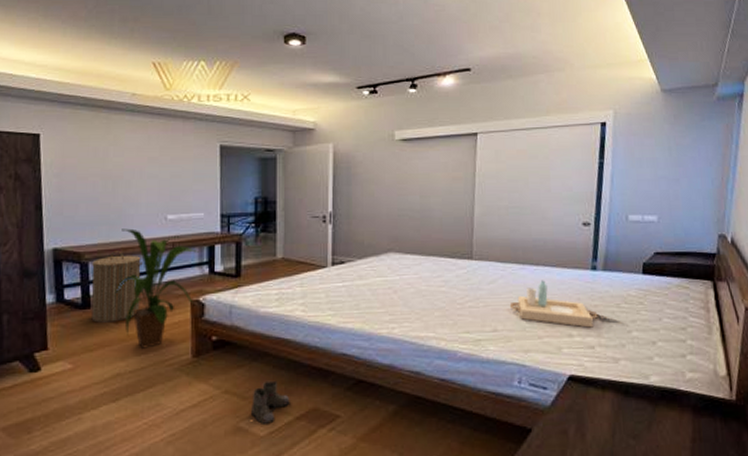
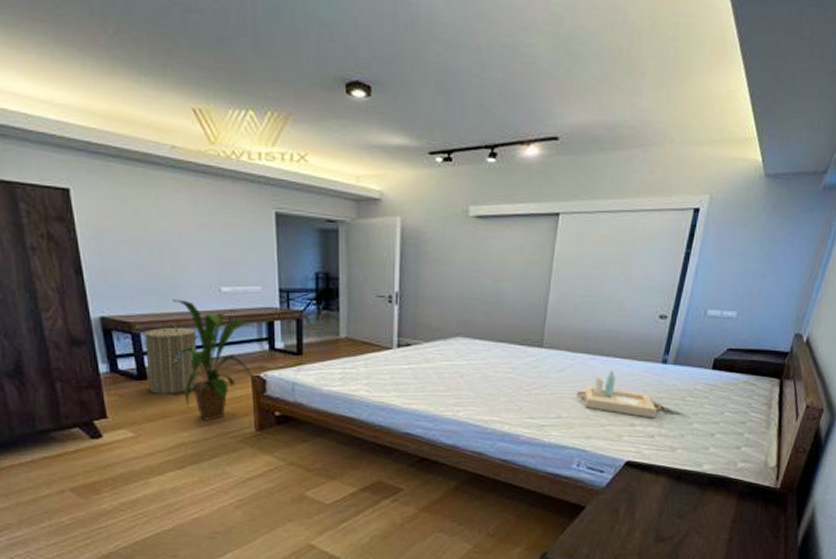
boots: present [250,380,290,424] -> none [315,455,355,494]

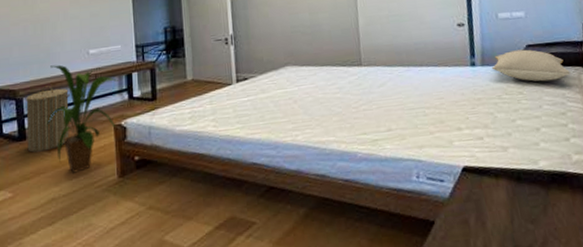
serving tray: present [575,371,662,418] -> none [400,79,483,120]
pillow: none [683,352,764,389] -> present [491,49,571,82]

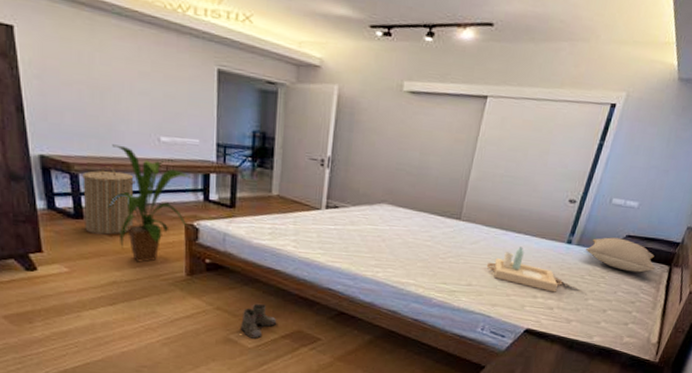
boots: none [173,193,209,236] -> present [240,303,277,339]
serving tray: none [400,79,483,120] -> present [486,247,563,293]

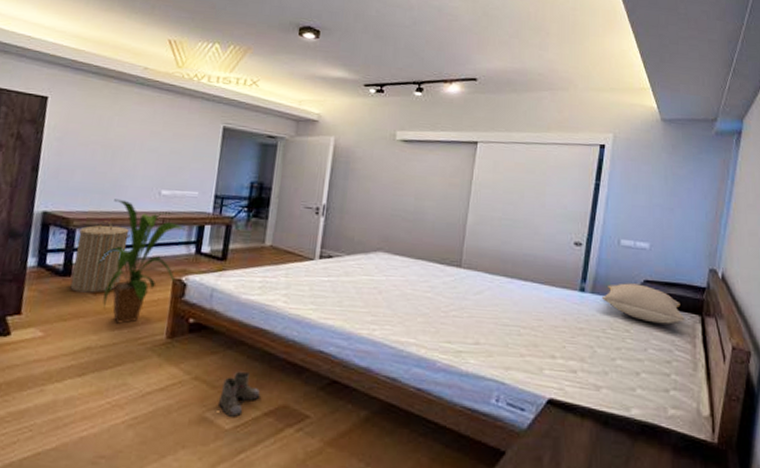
serving tray: present [486,247,563,293] -> none [494,296,583,351]

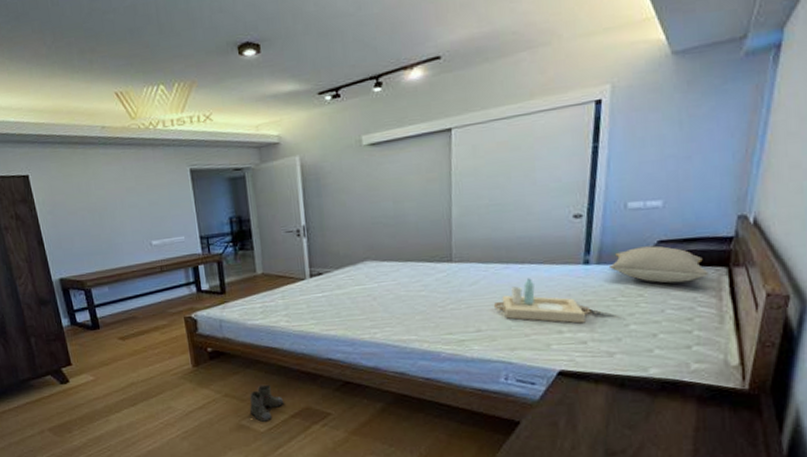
laundry hamper: present [70,220,130,293] -> none [94,276,141,341]
house plant: present [95,199,188,324] -> none [114,256,187,361]
serving tray: none [494,296,583,351] -> present [493,278,591,324]

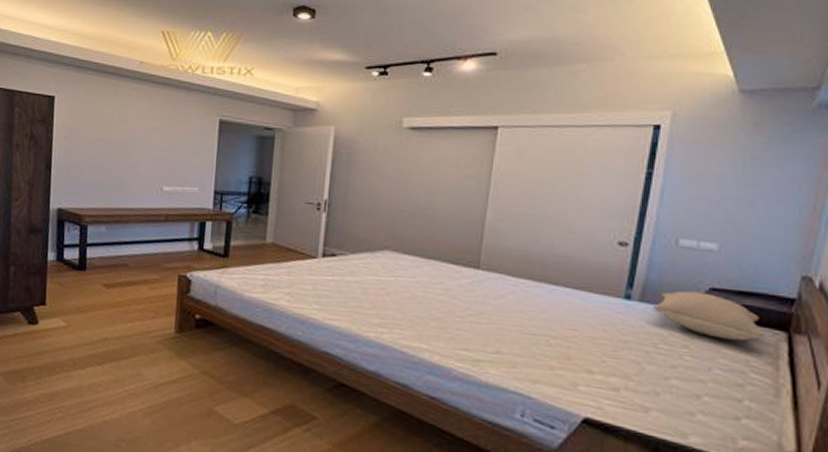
boots: present [249,384,285,422] -> none [226,368,267,413]
serving tray: present [493,278,591,324] -> none [518,303,628,367]

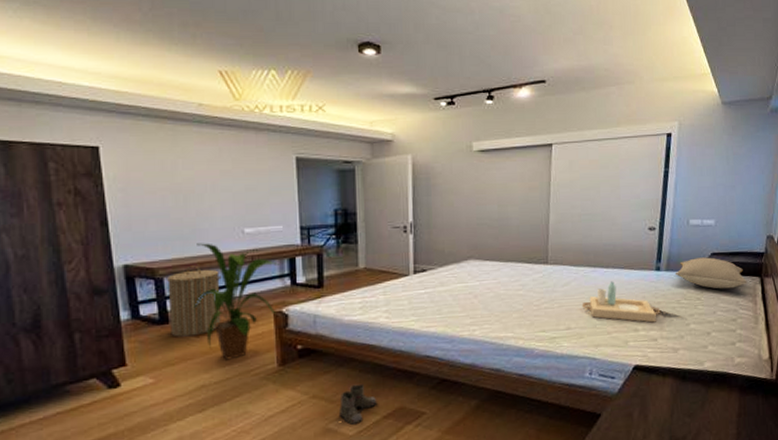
laundry hamper: none [86,217,137,287] -> present [167,265,221,337]
house plant: none [107,196,190,317] -> present [192,243,279,360]
boots: none [226,368,267,413] -> present [338,383,378,425]
serving tray: none [518,303,628,367] -> present [582,281,661,323]

